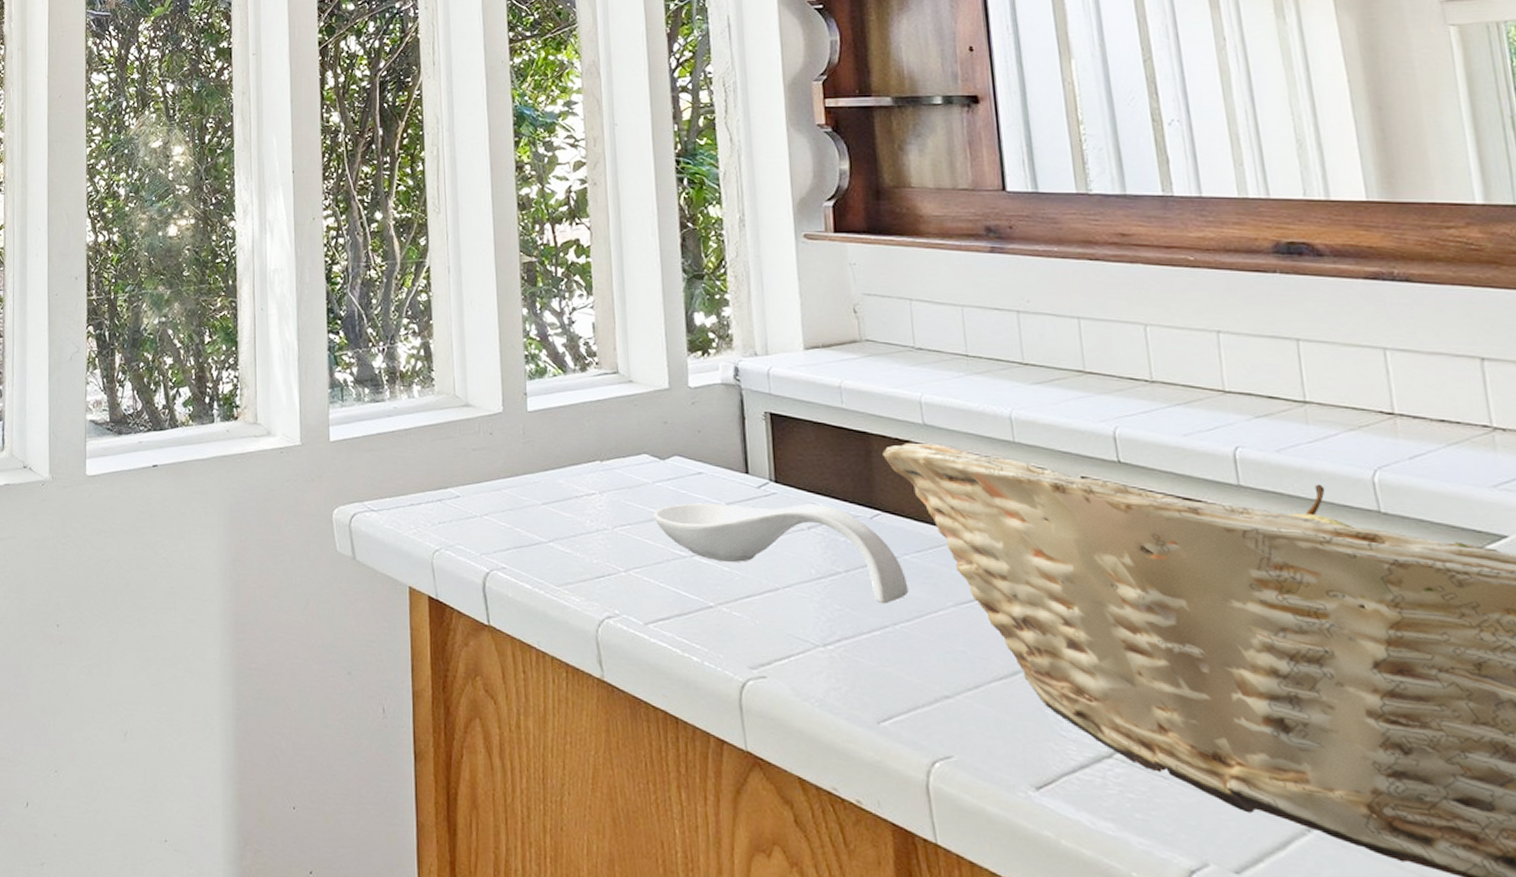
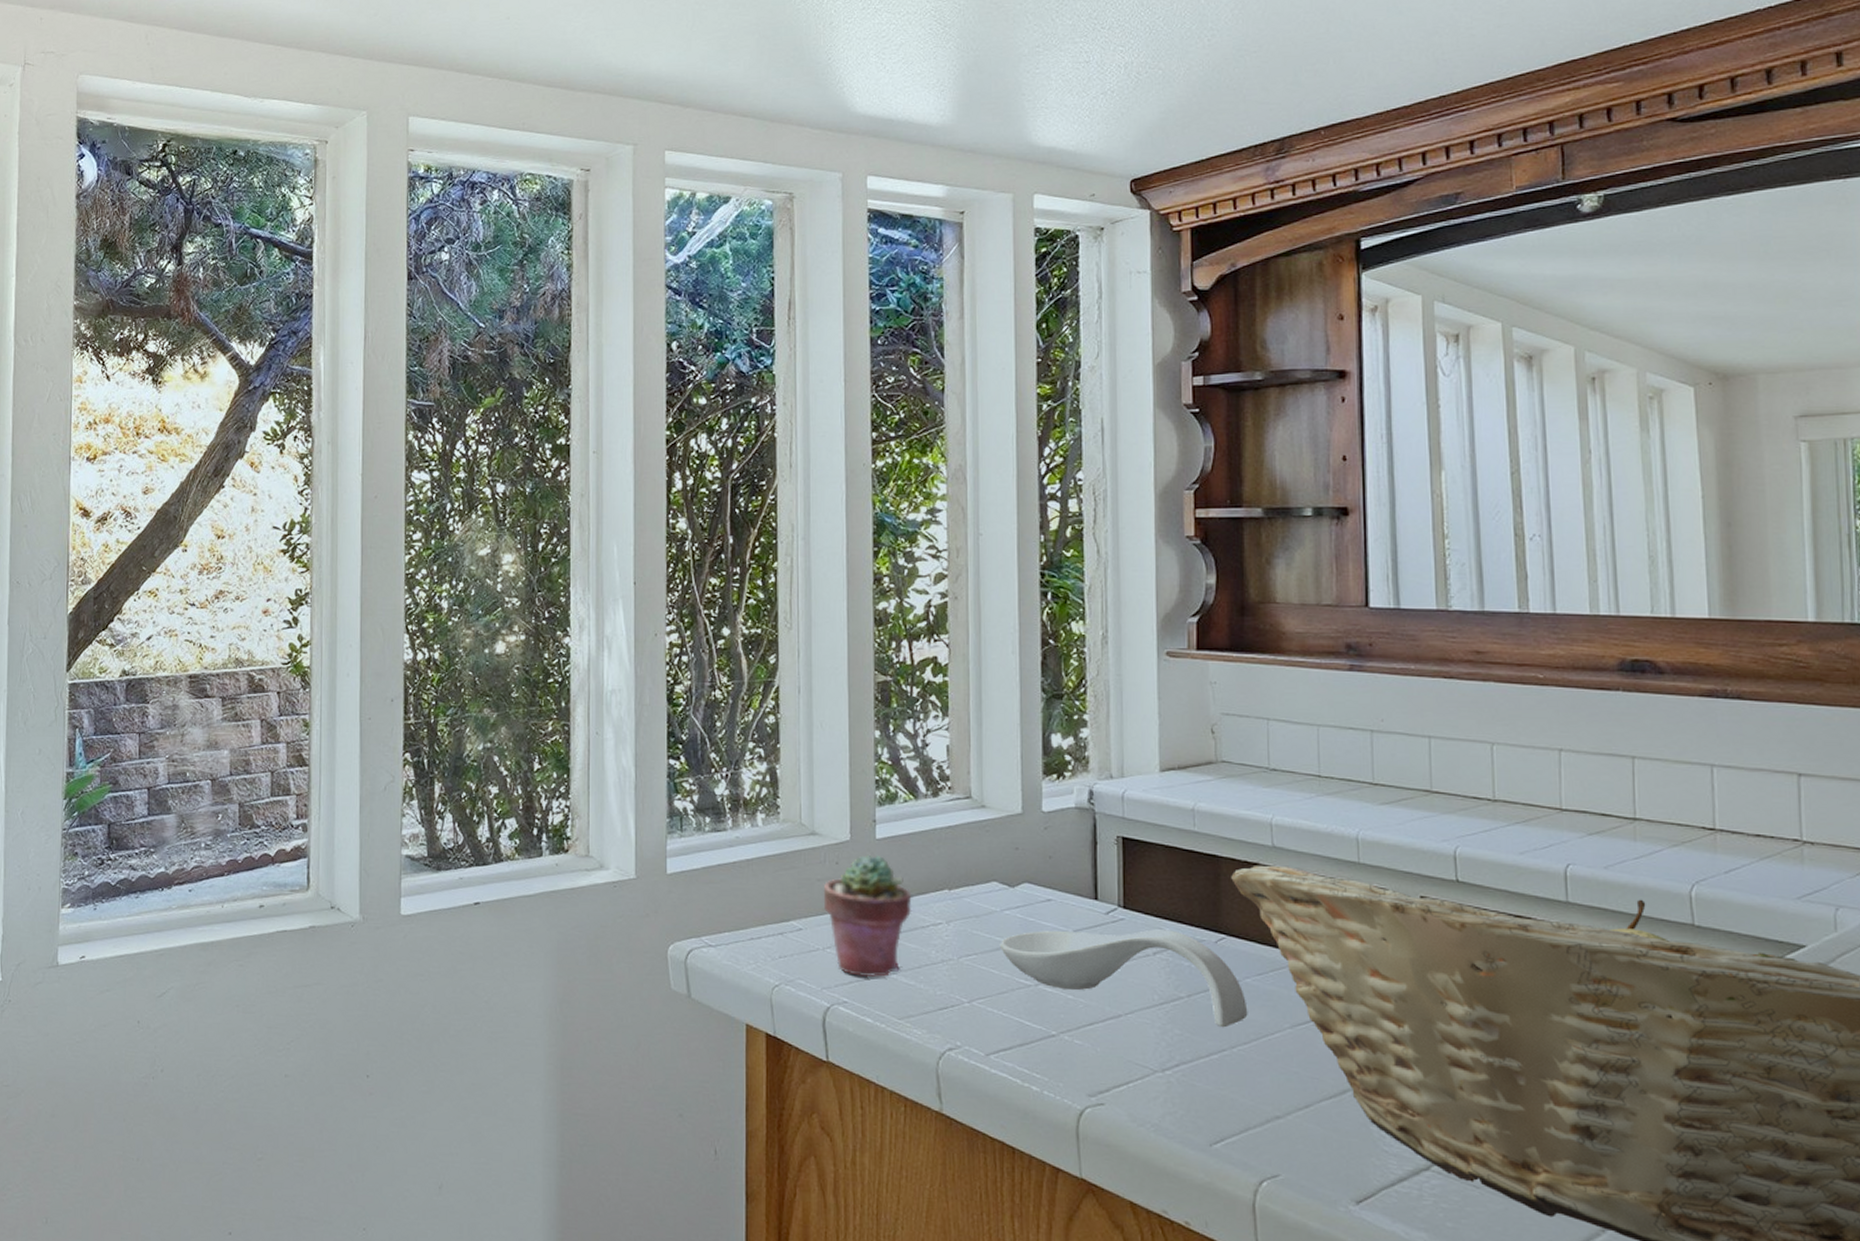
potted succulent: none [478,426,566,545] -> present [823,854,912,978]

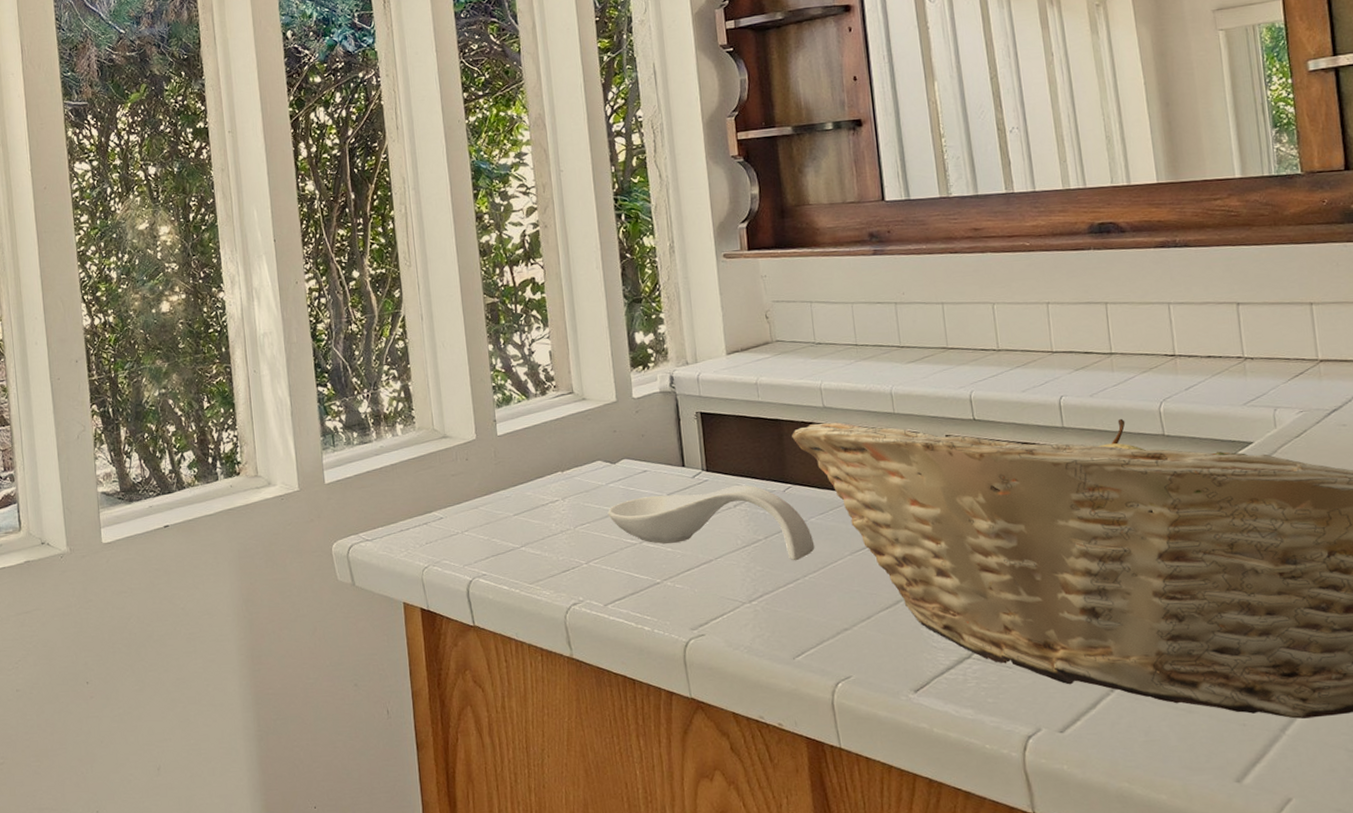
potted succulent: present [823,854,912,978] -> none [457,449,533,553]

